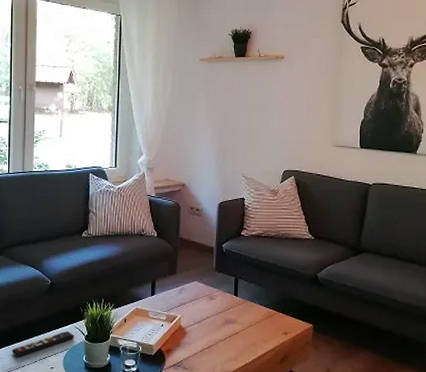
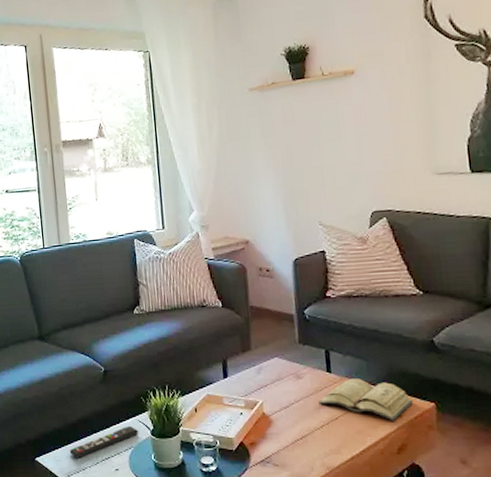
diary: none [225,302,297,337] -> present [318,379,414,421]

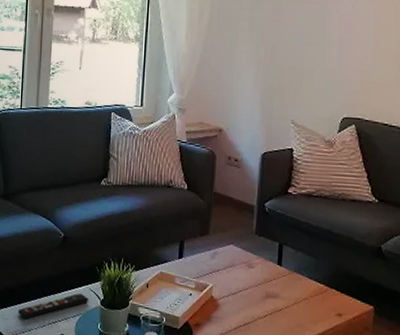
diary: present [318,379,414,421] -> none [265,274,354,319]

